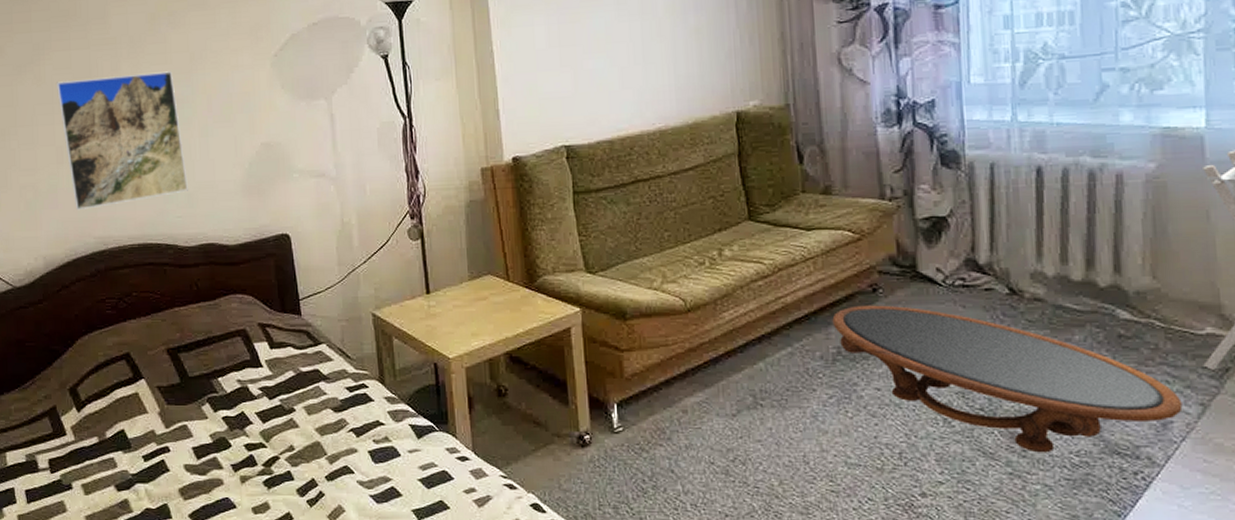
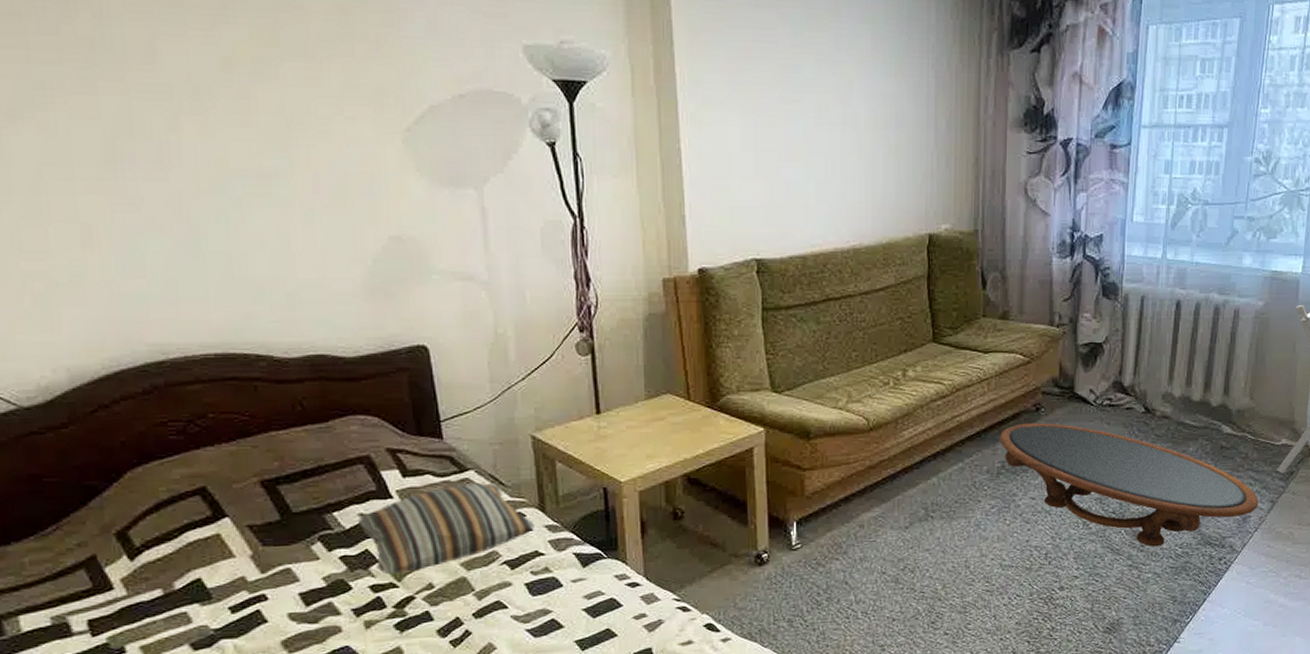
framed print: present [56,71,188,211] -> none [75,136,287,310]
pillow: none [237,356,376,434] -> present [358,483,534,574]

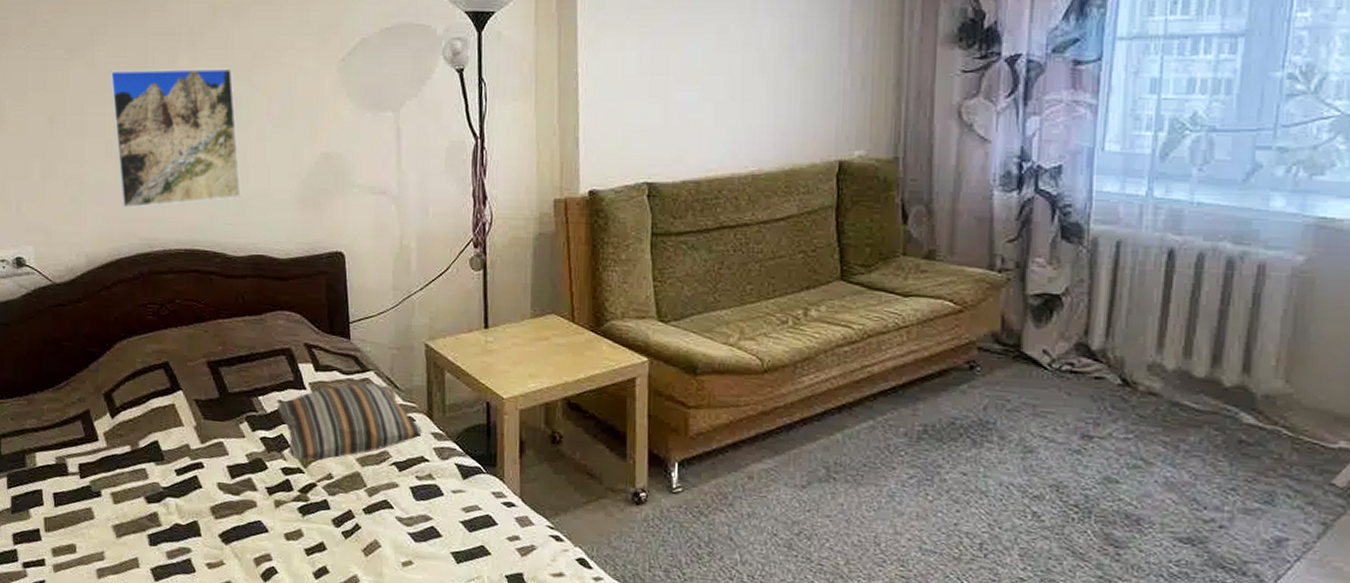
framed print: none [75,136,287,310] -> present [109,68,241,209]
coffee table: present [1000,423,1259,547] -> none [921,382,1302,559]

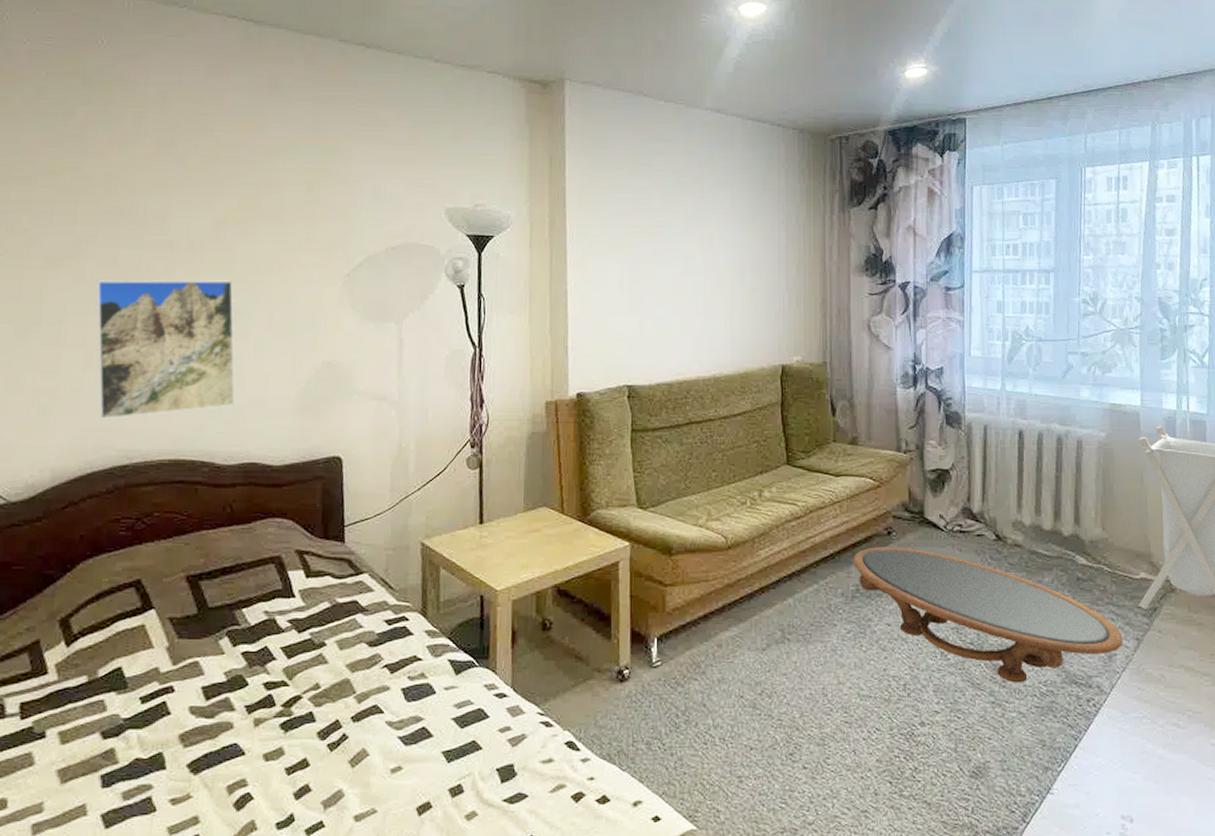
pillow: present [277,383,422,460] -> none [262,586,416,671]
coffee table: none [921,382,1302,559] -> present [853,547,1123,683]

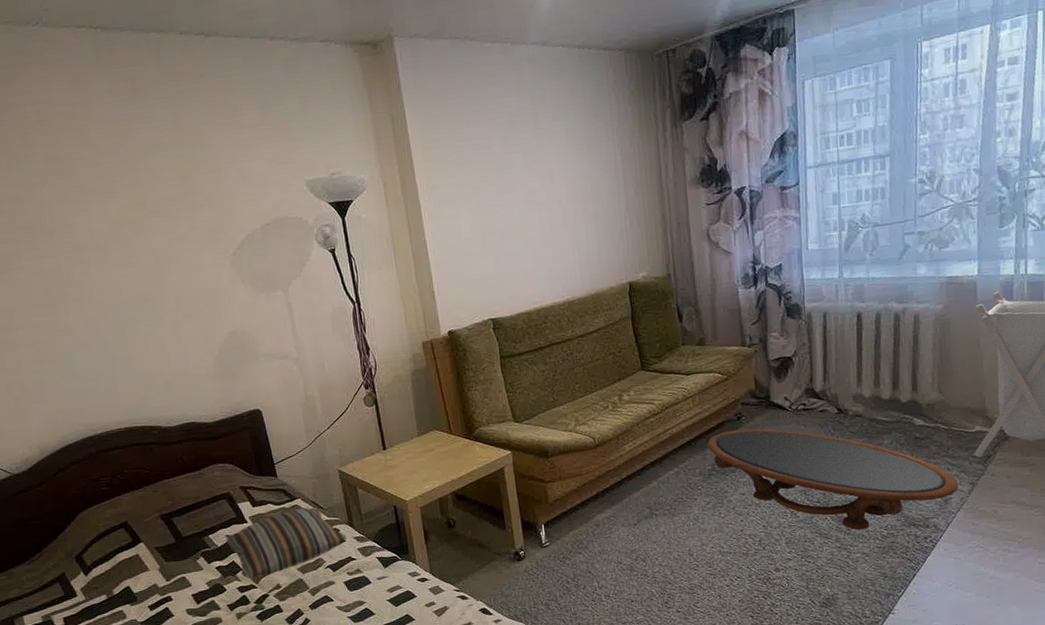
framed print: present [96,280,236,420] -> none [30,273,166,403]
pillow: none [262,586,416,671] -> present [226,507,347,578]

